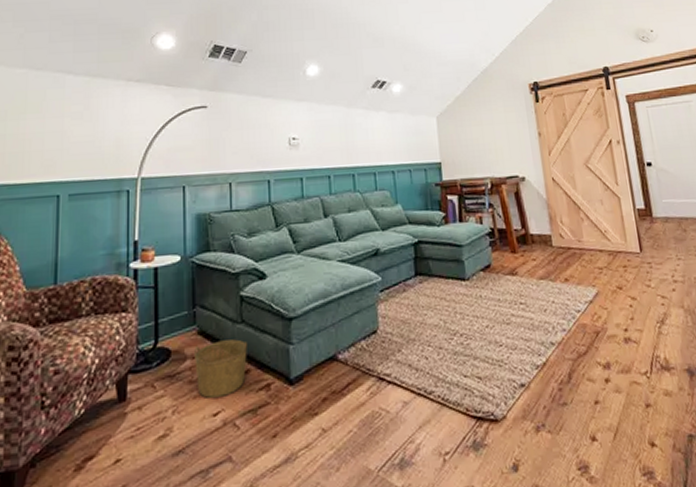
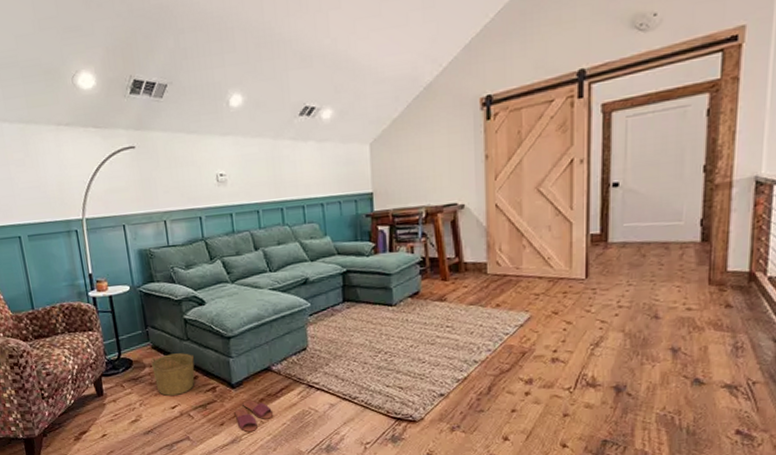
slippers: none [292,399,338,447] -> present [235,399,274,433]

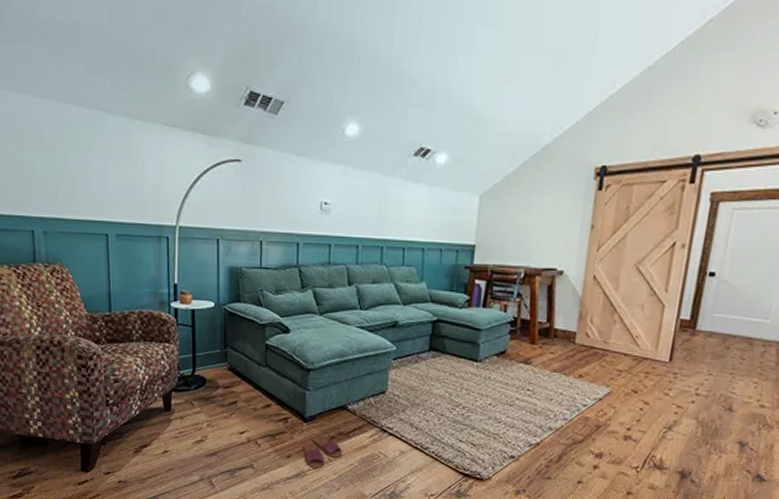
basket: present [151,353,195,397] -> none [225,378,271,422]

